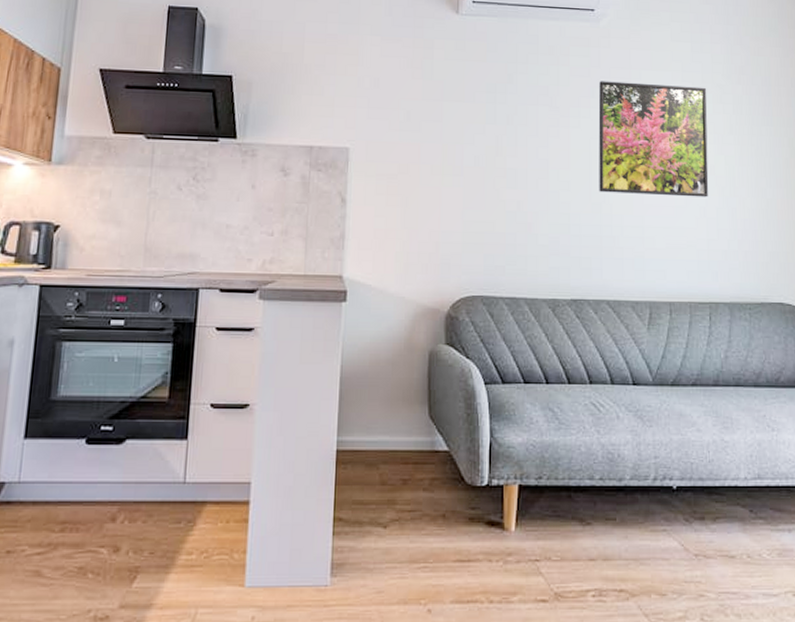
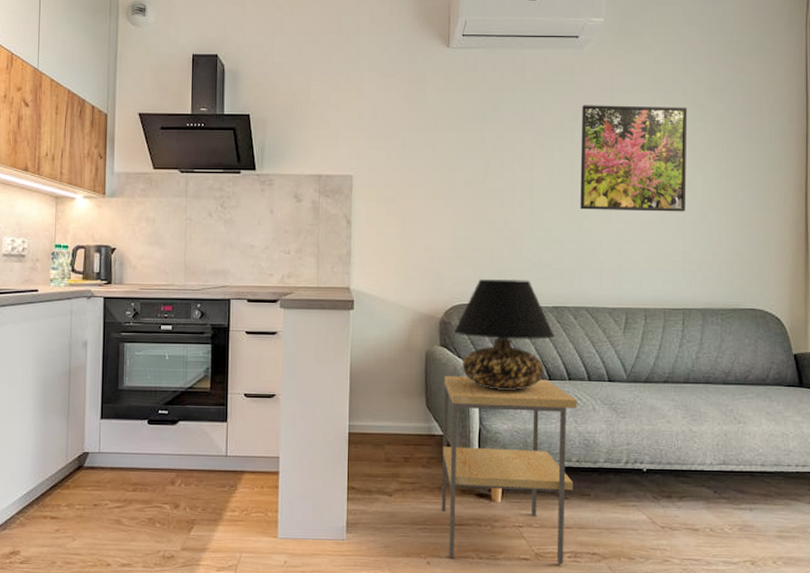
side table: none [445,380,600,606] -> present [441,376,578,565]
table lamp: none [460,267,573,395] -> present [453,278,554,390]

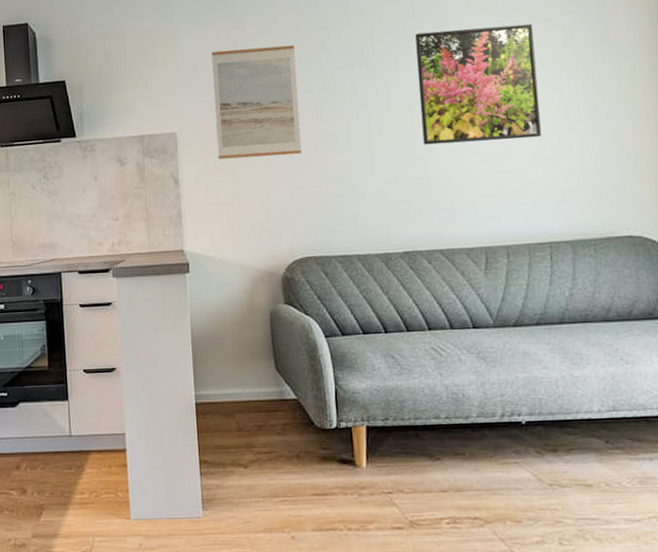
wall art: none [390,101,470,207] -> present [211,44,302,160]
side table: present [441,376,578,565] -> none [292,331,445,532]
table lamp: present [453,278,554,390] -> none [297,226,408,346]

